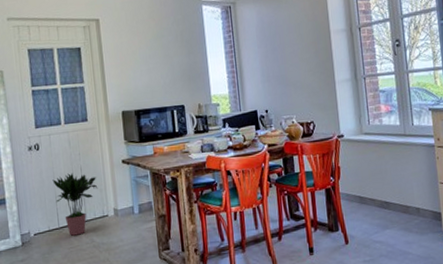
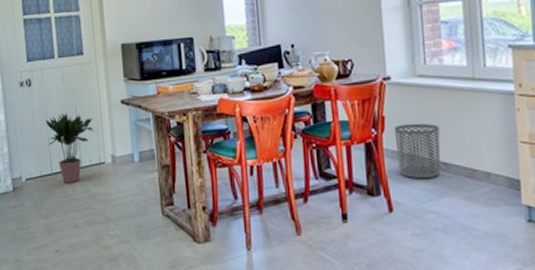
waste bin: none [347,171,384,216] -> present [394,123,441,179]

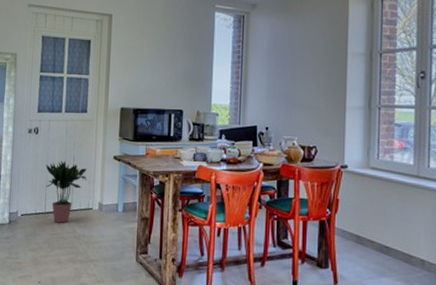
waste bin: present [394,123,441,179] -> none [345,208,385,259]

